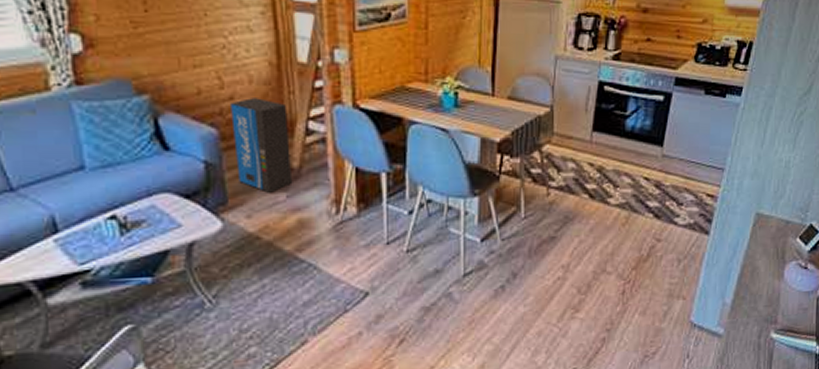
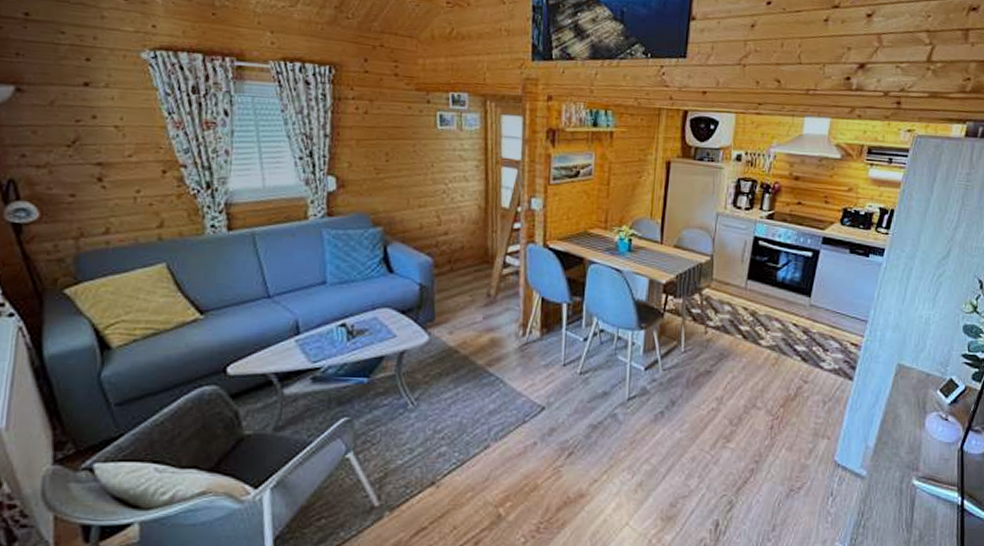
air purifier: present [231,98,293,193] -> none [444,234,490,314]

